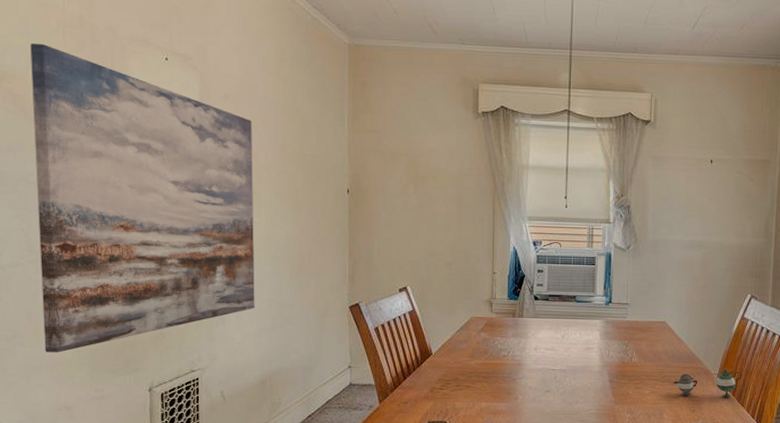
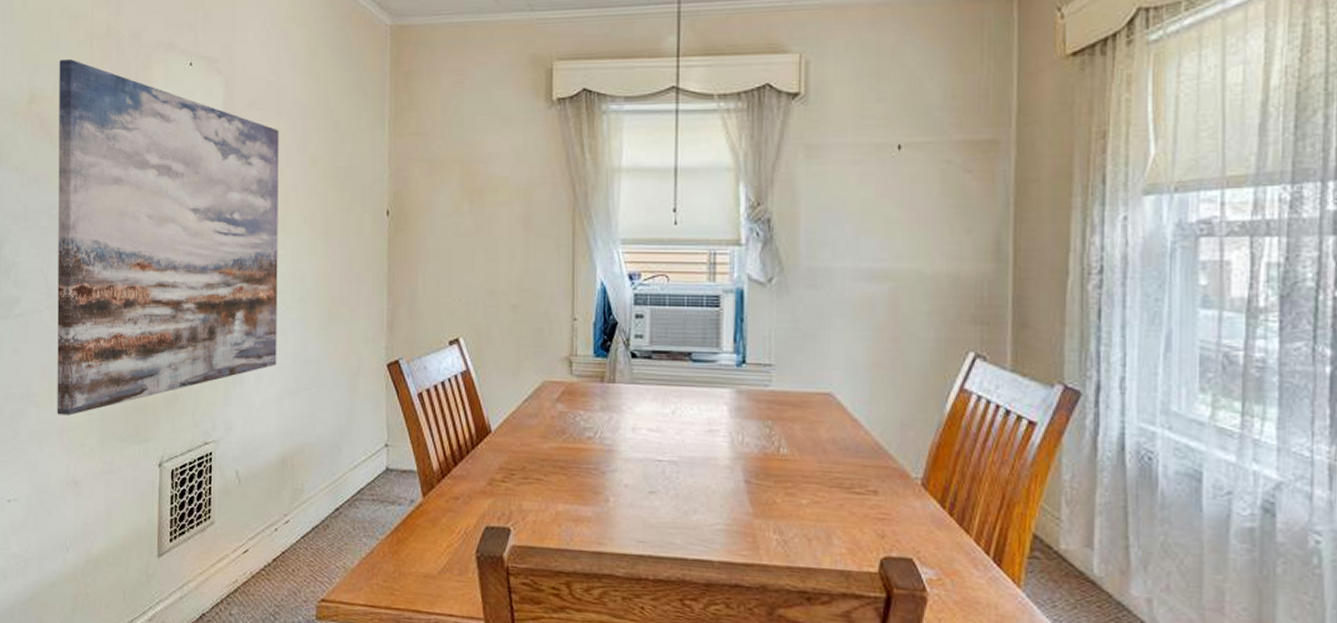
teapot: present [673,369,742,398] -> none [846,470,965,518]

